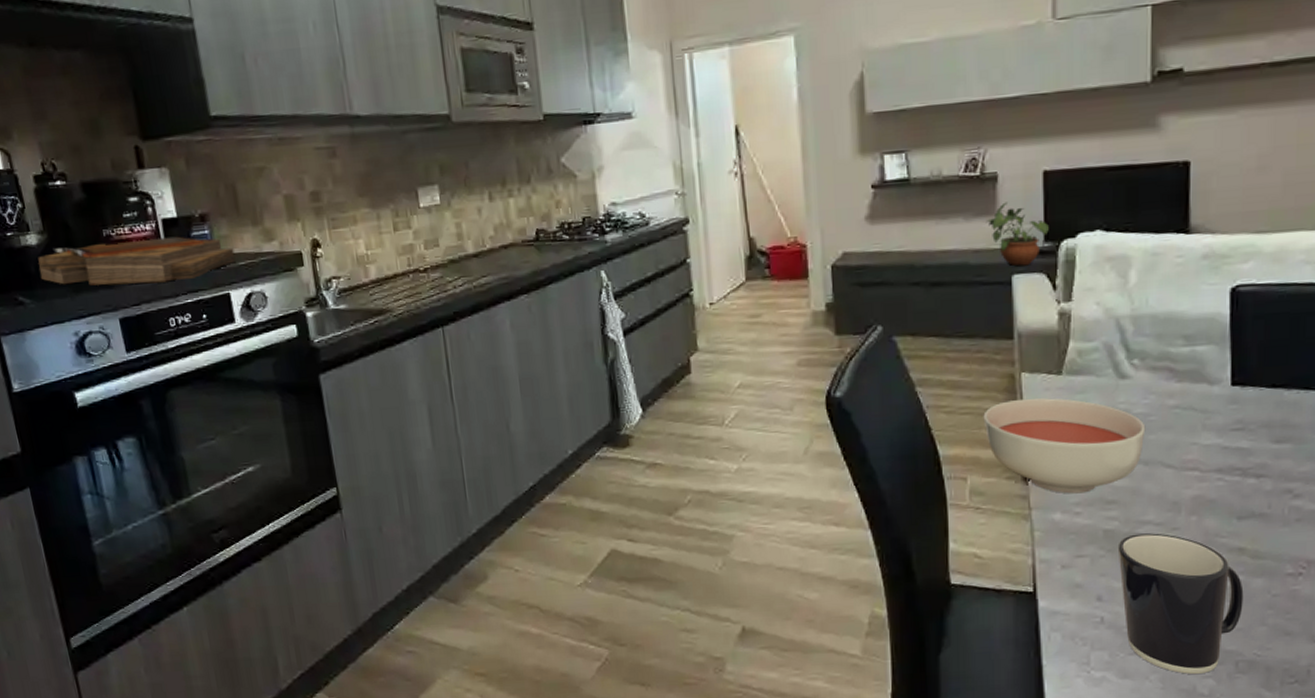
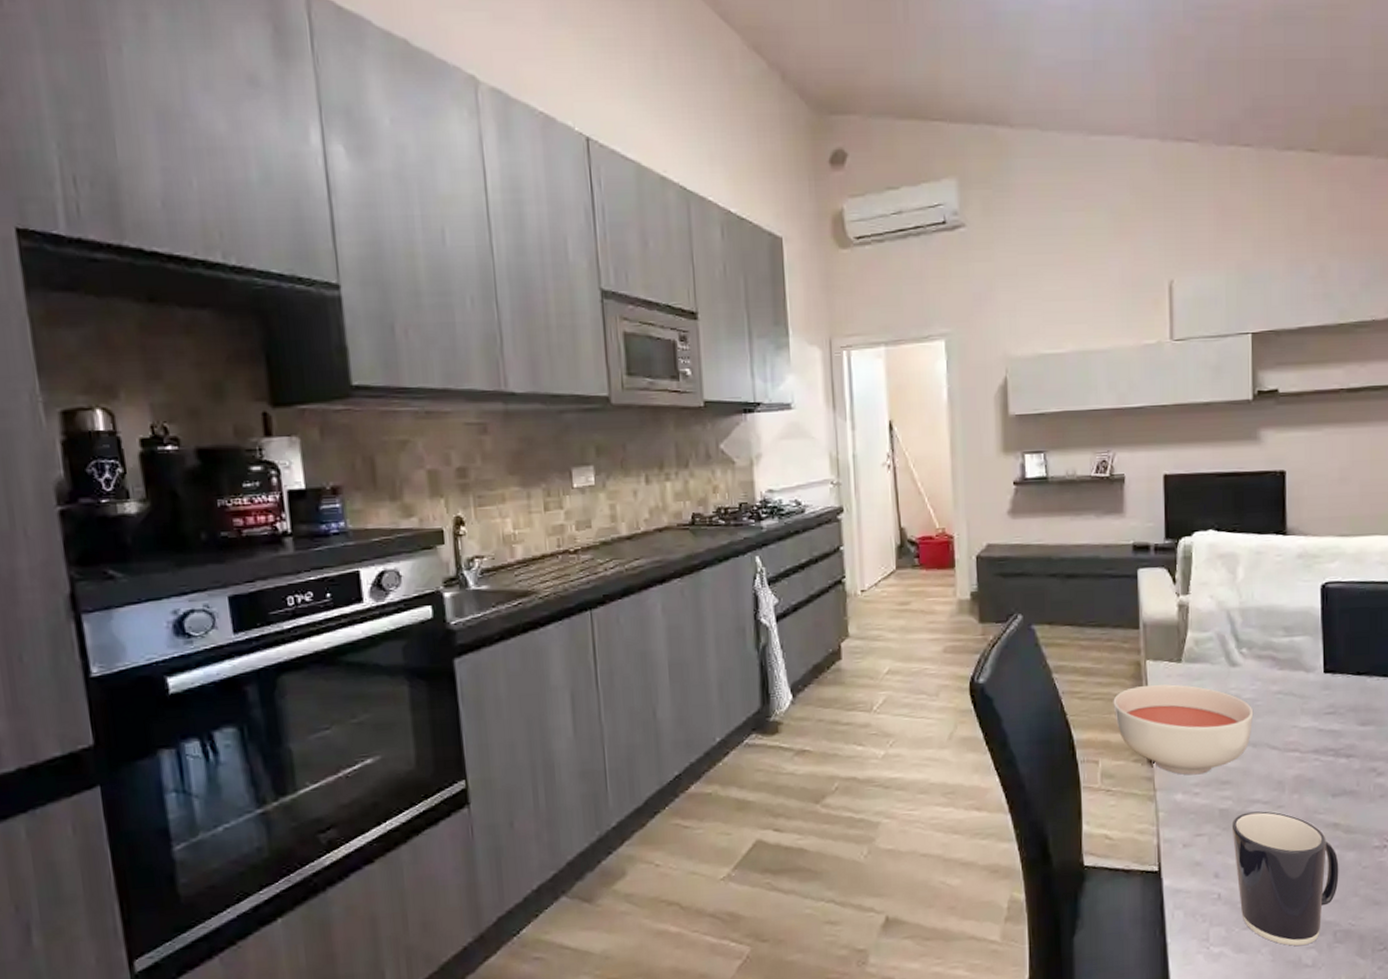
clipboard: present [38,236,236,286] -> none [136,509,369,560]
potted plant: present [985,202,1049,267] -> none [1114,502,1169,561]

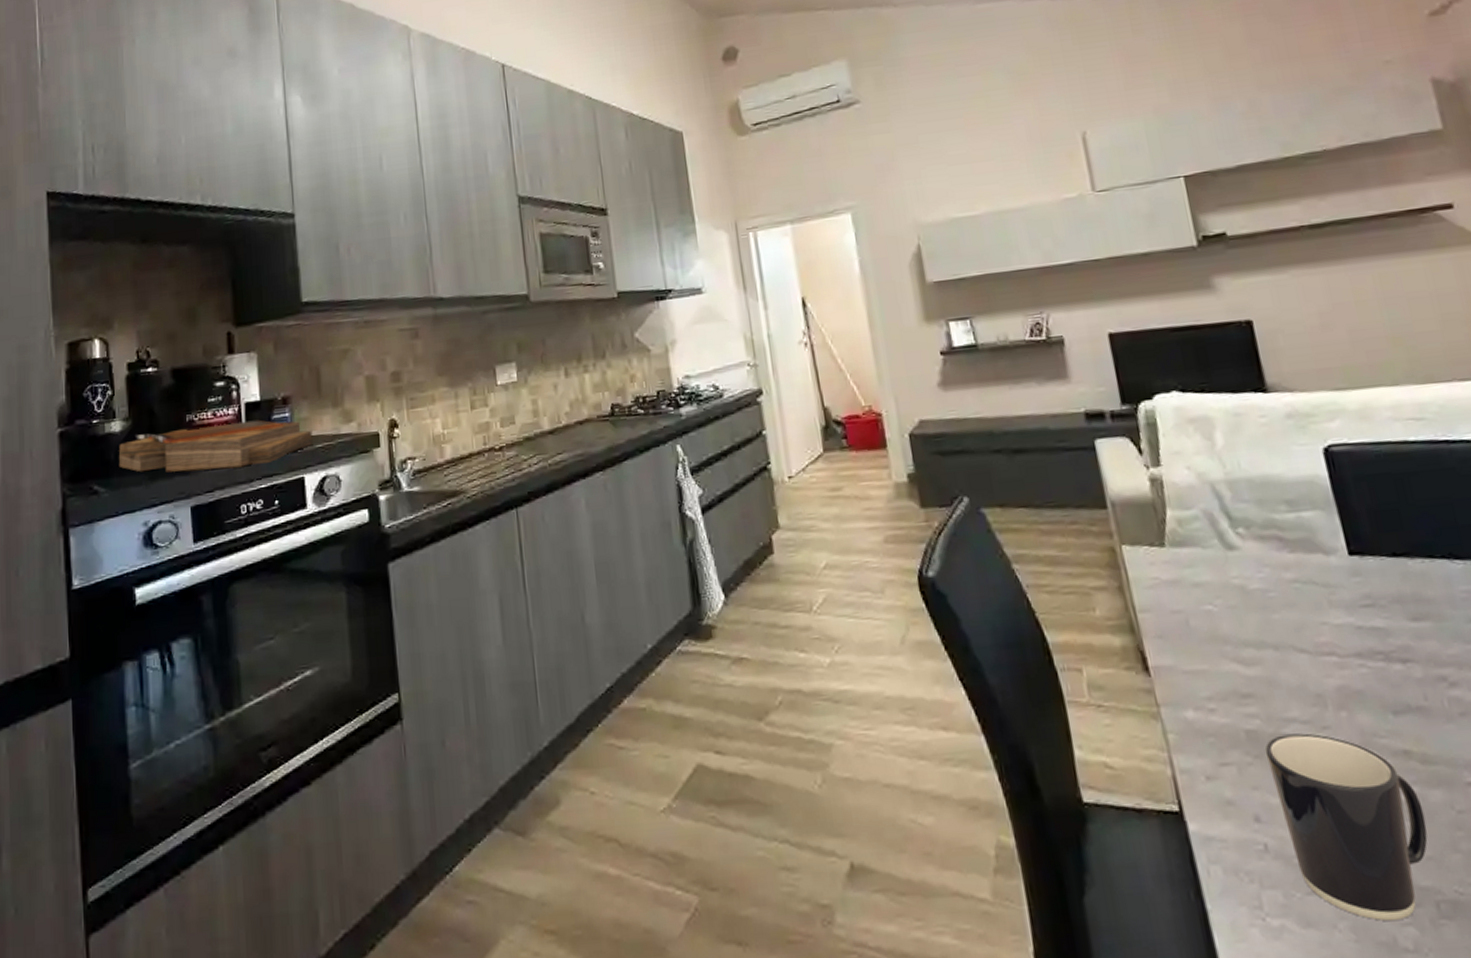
clipboard: none [136,509,369,560] -> present [118,420,313,473]
bowl: present [1113,684,1254,775] -> none [1088,573,1269,687]

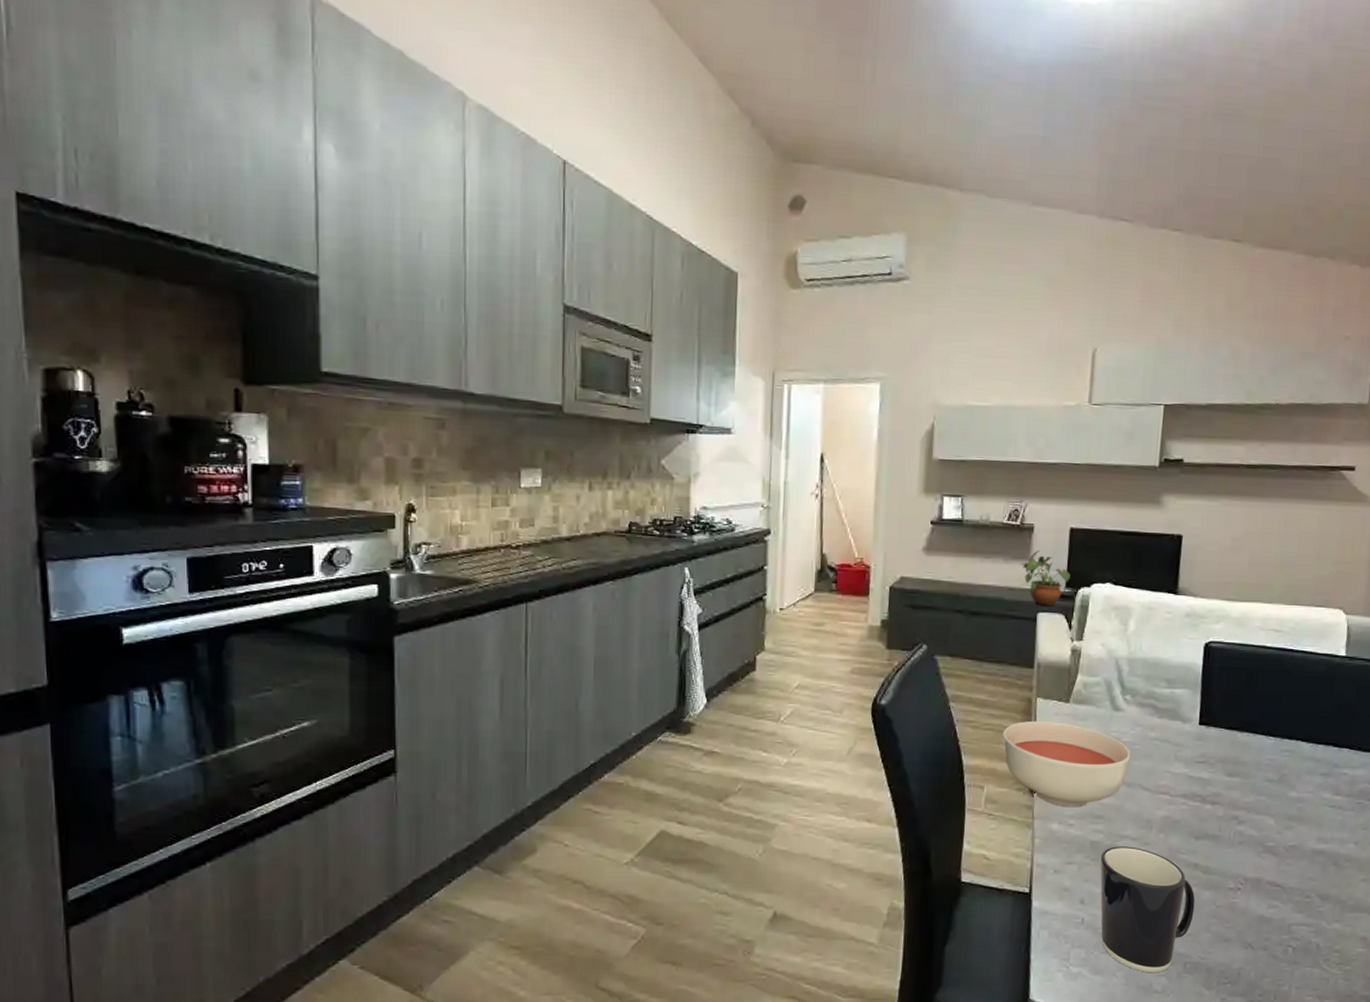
clipboard: present [118,420,313,473] -> none [104,477,324,527]
potted plant: none [1059,365,1124,431] -> present [1021,550,1070,606]
bowl: none [1088,573,1269,687] -> present [1002,720,1131,807]

